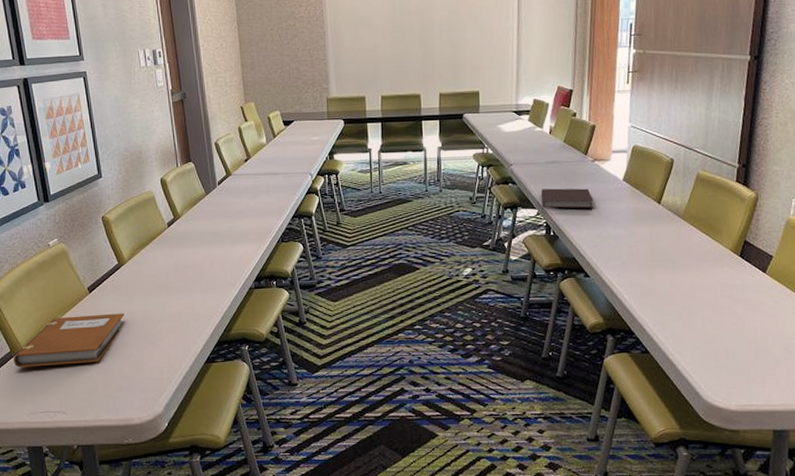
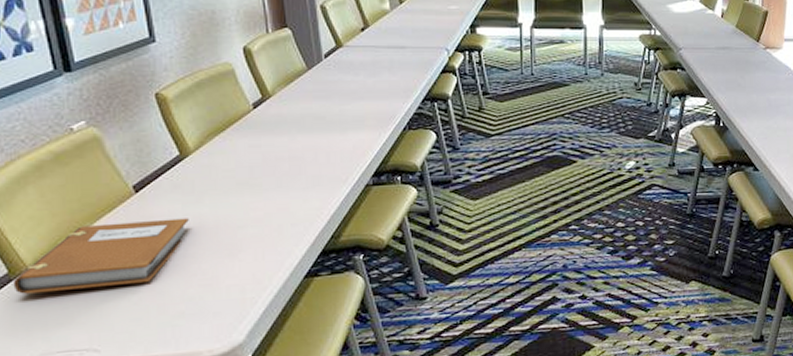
notebook: present [541,188,594,209] -> none [711,76,765,99]

